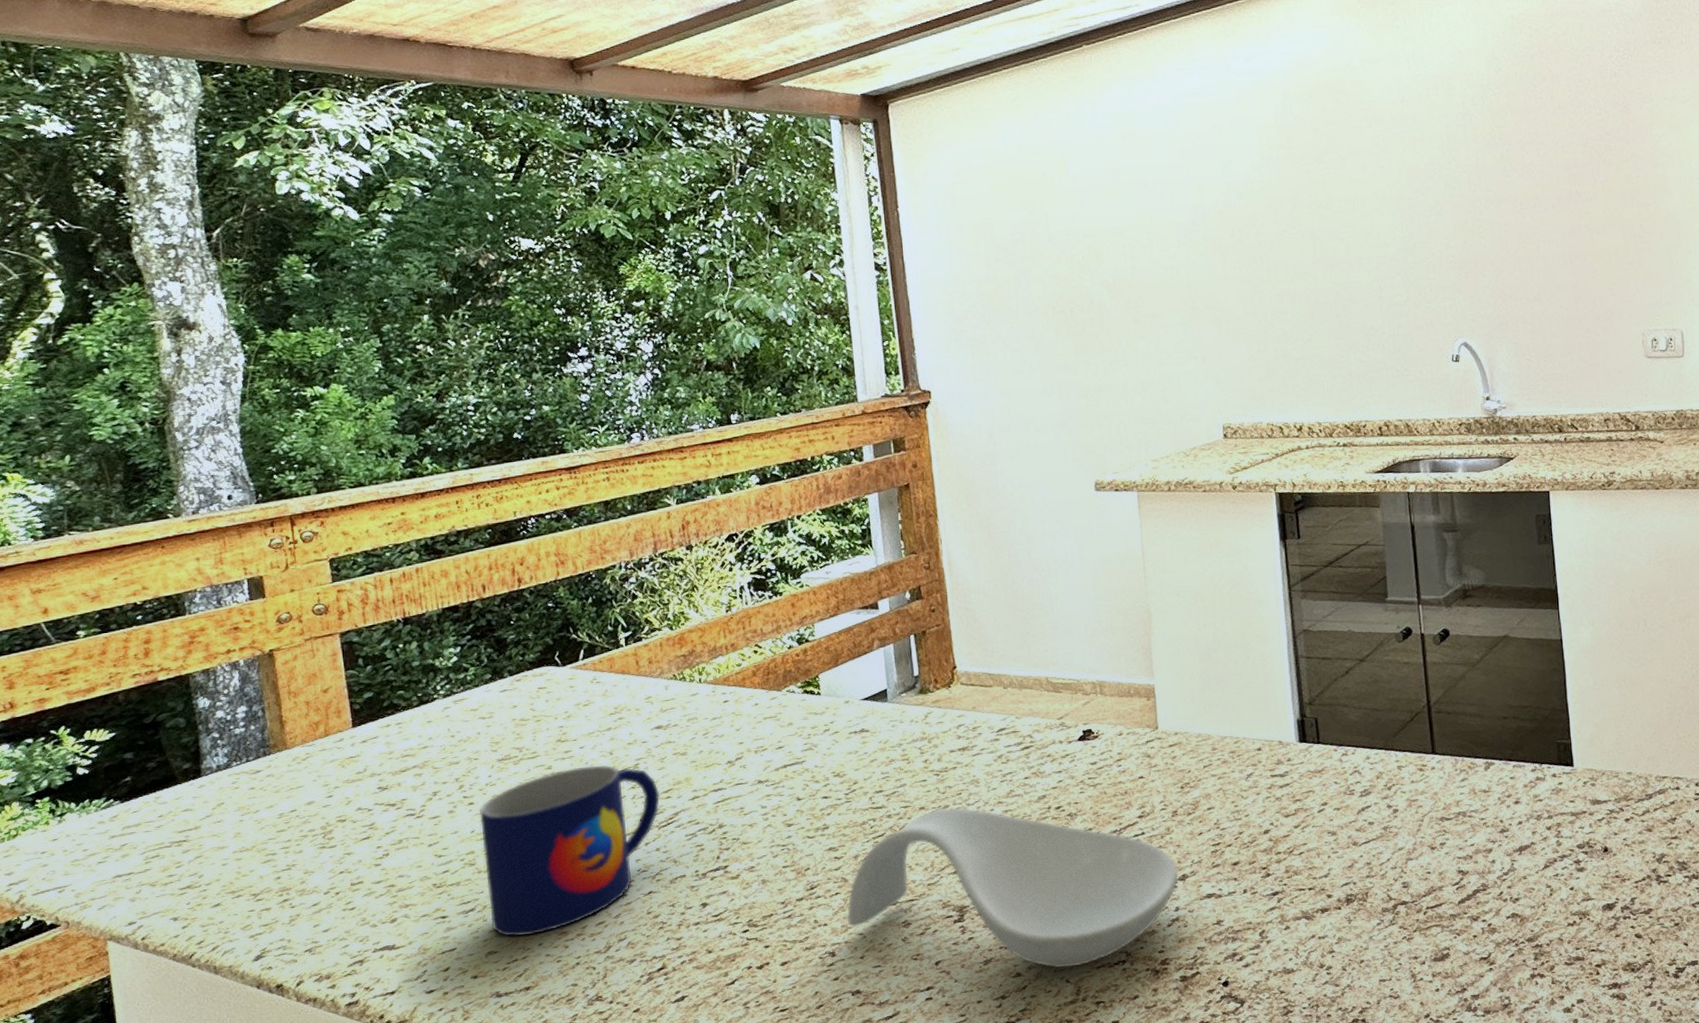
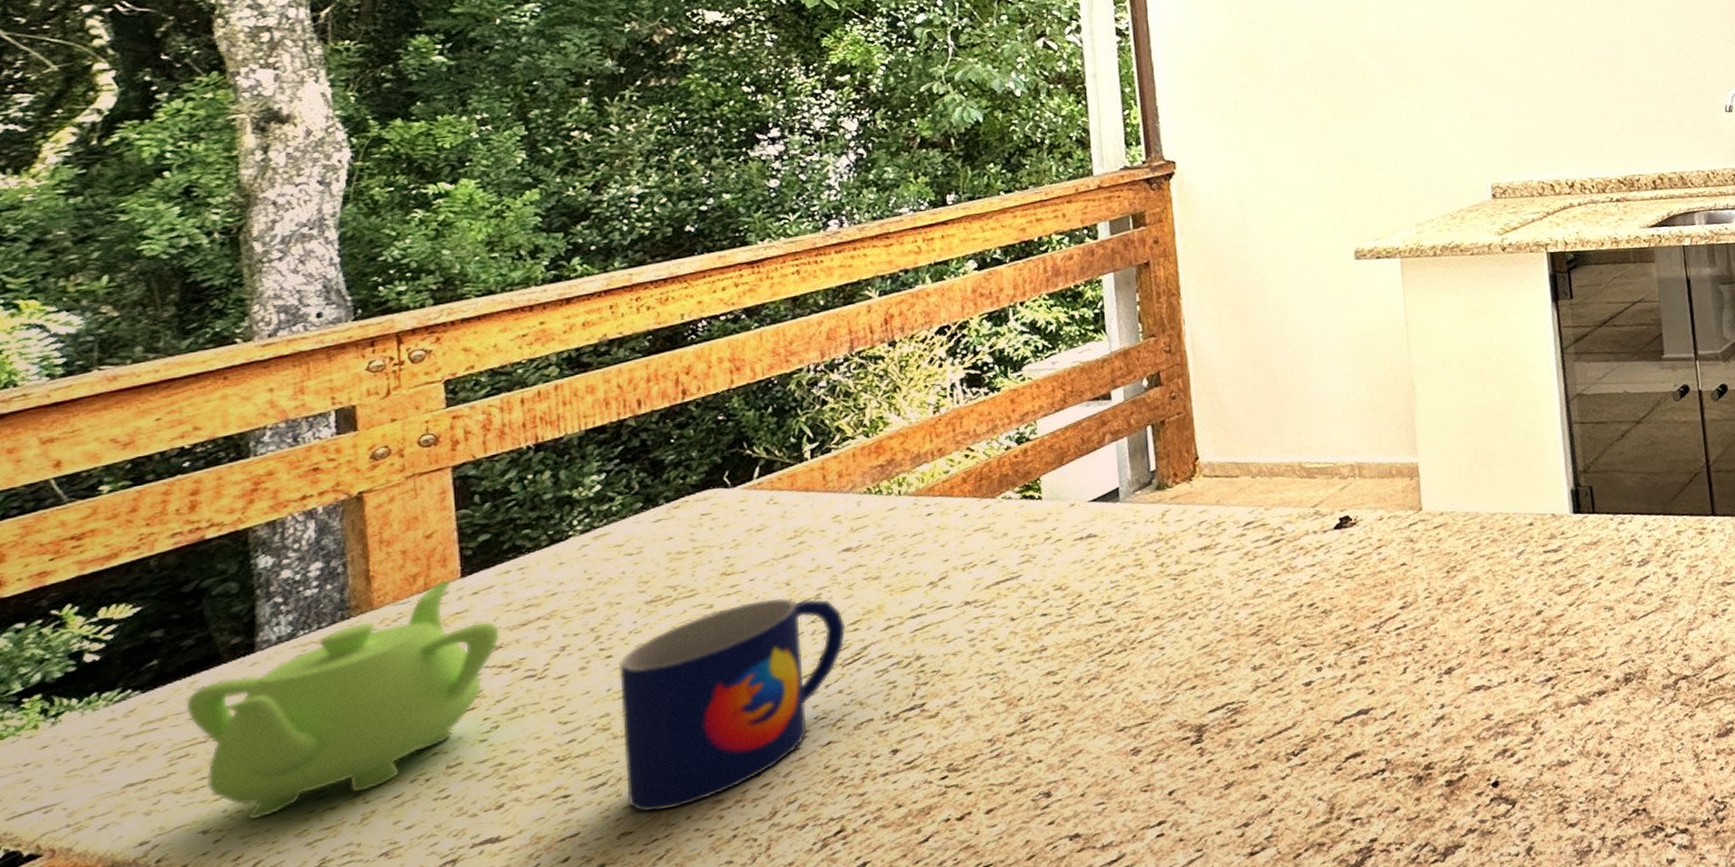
teapot: none [153,729,385,914] -> present [186,581,499,821]
spoon rest: present [846,807,1179,969] -> none [1065,613,1444,786]

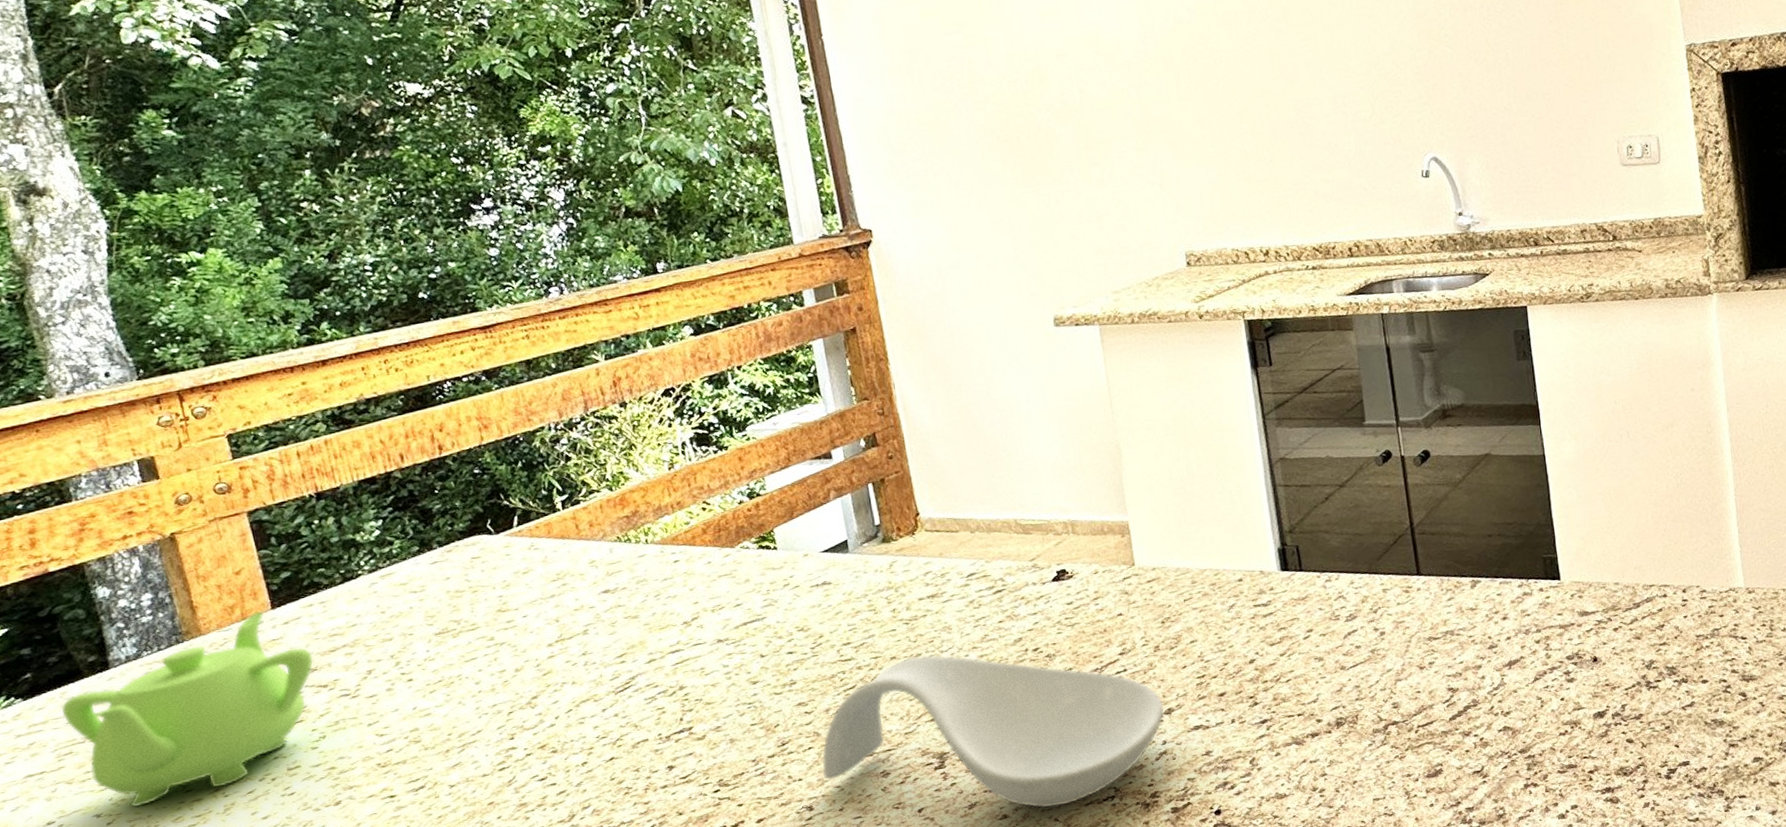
mug: present [619,597,846,813] -> none [420,632,615,812]
spoon rest: none [1065,613,1444,786] -> present [822,654,1164,809]

